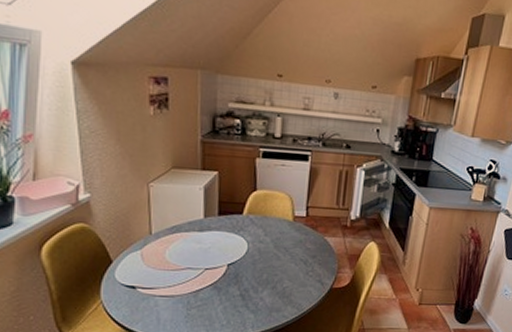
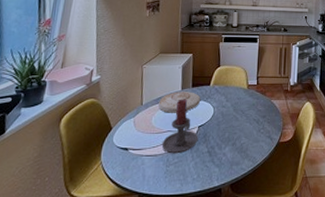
plate: none [173,219,230,247] -> present [158,91,200,113]
candle holder: none [179,229,227,296] -> present [161,99,198,154]

